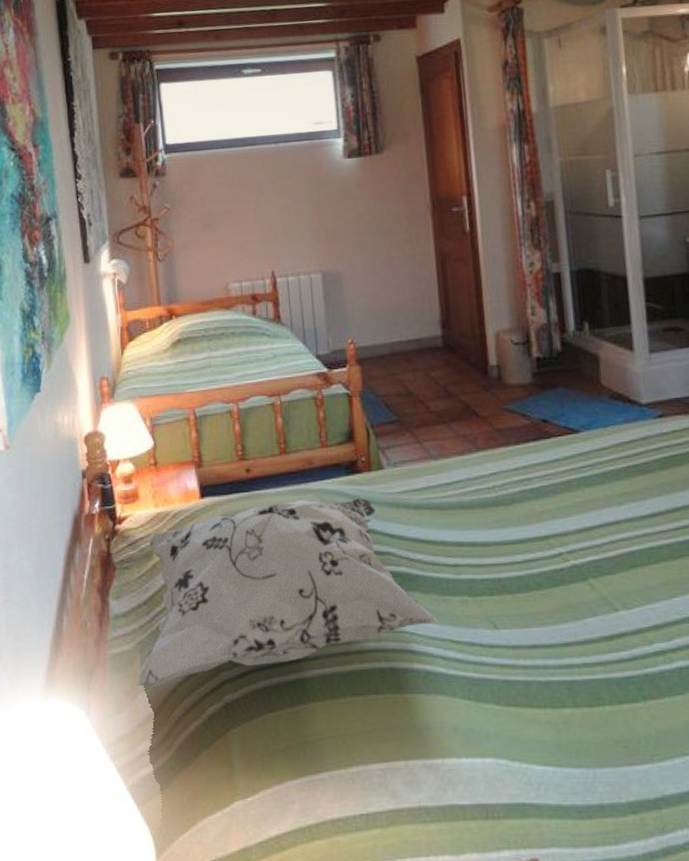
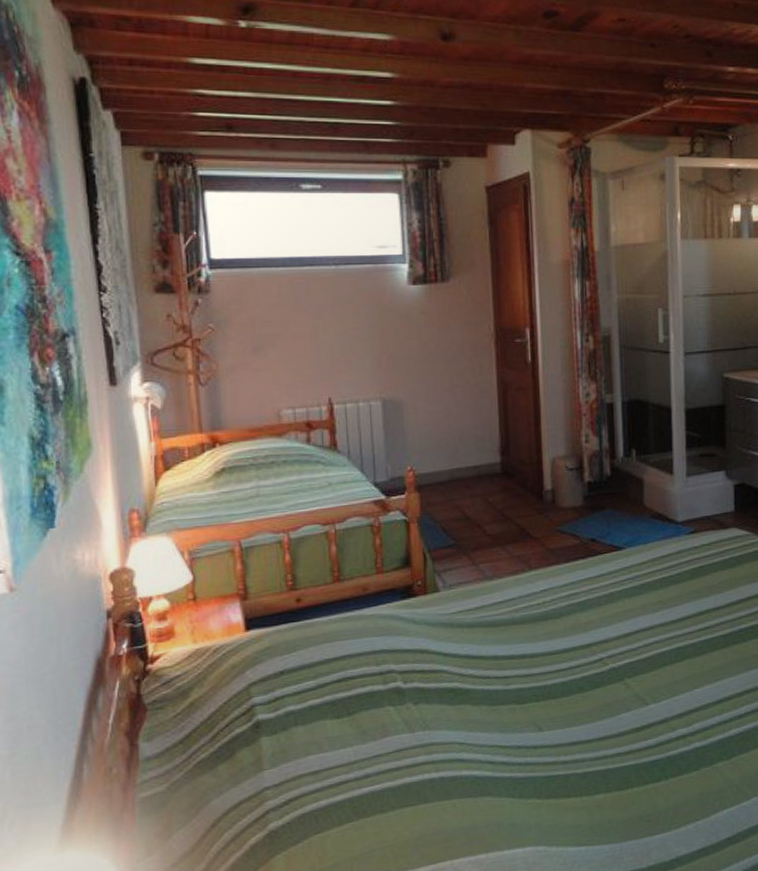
decorative pillow: present [136,498,439,688] -> none [170,620,488,827]

